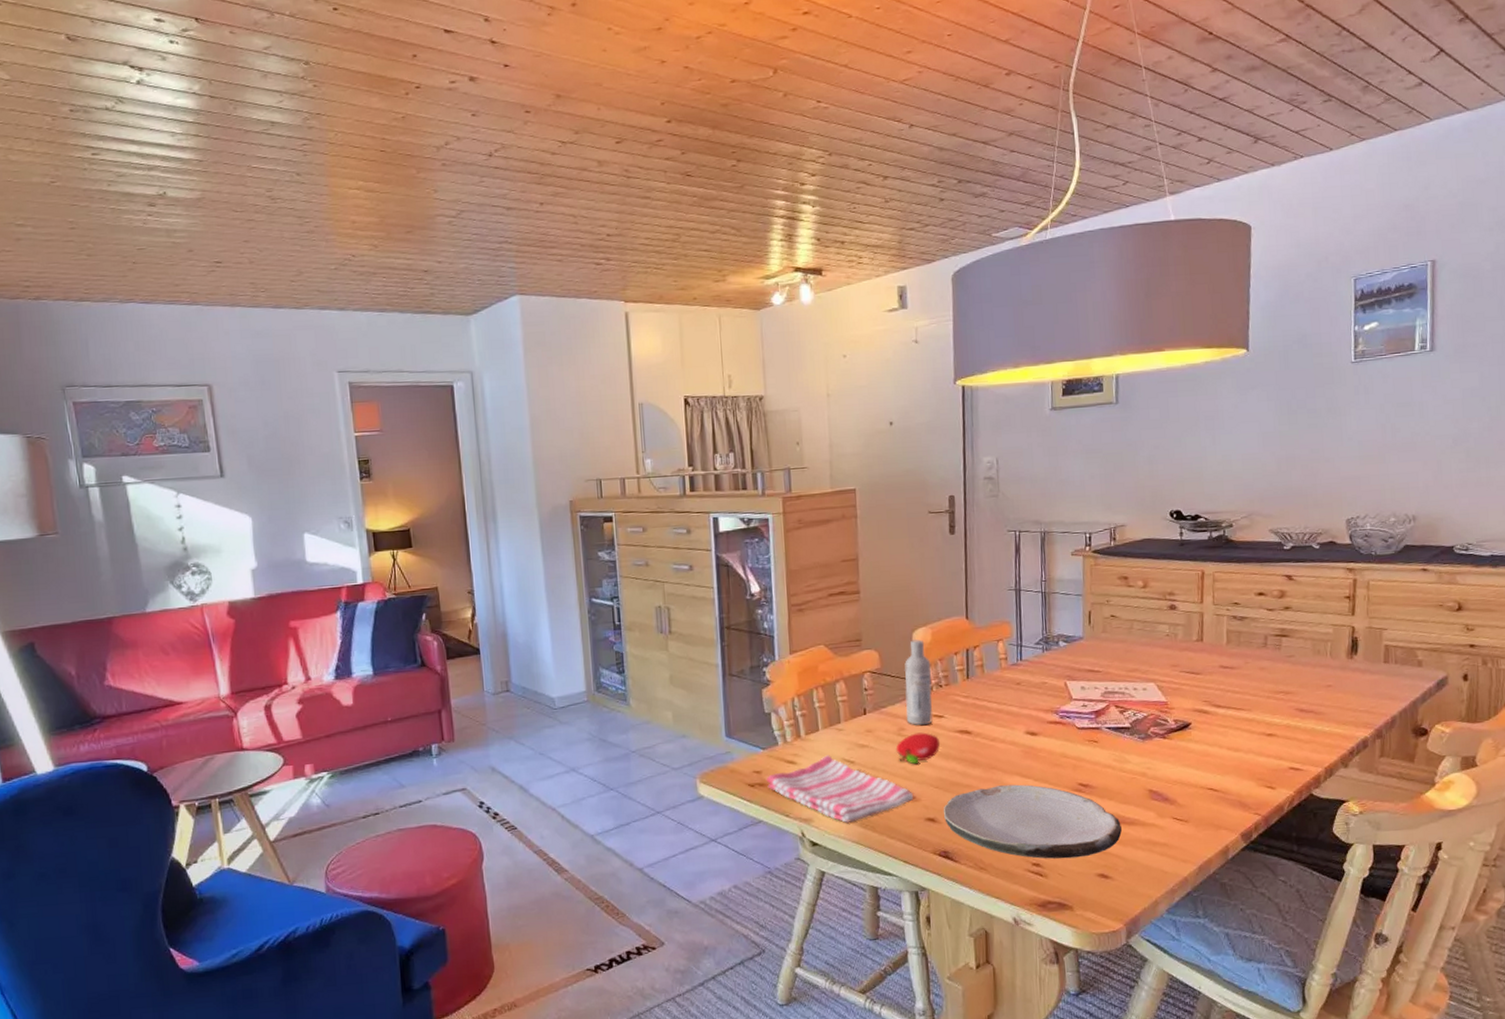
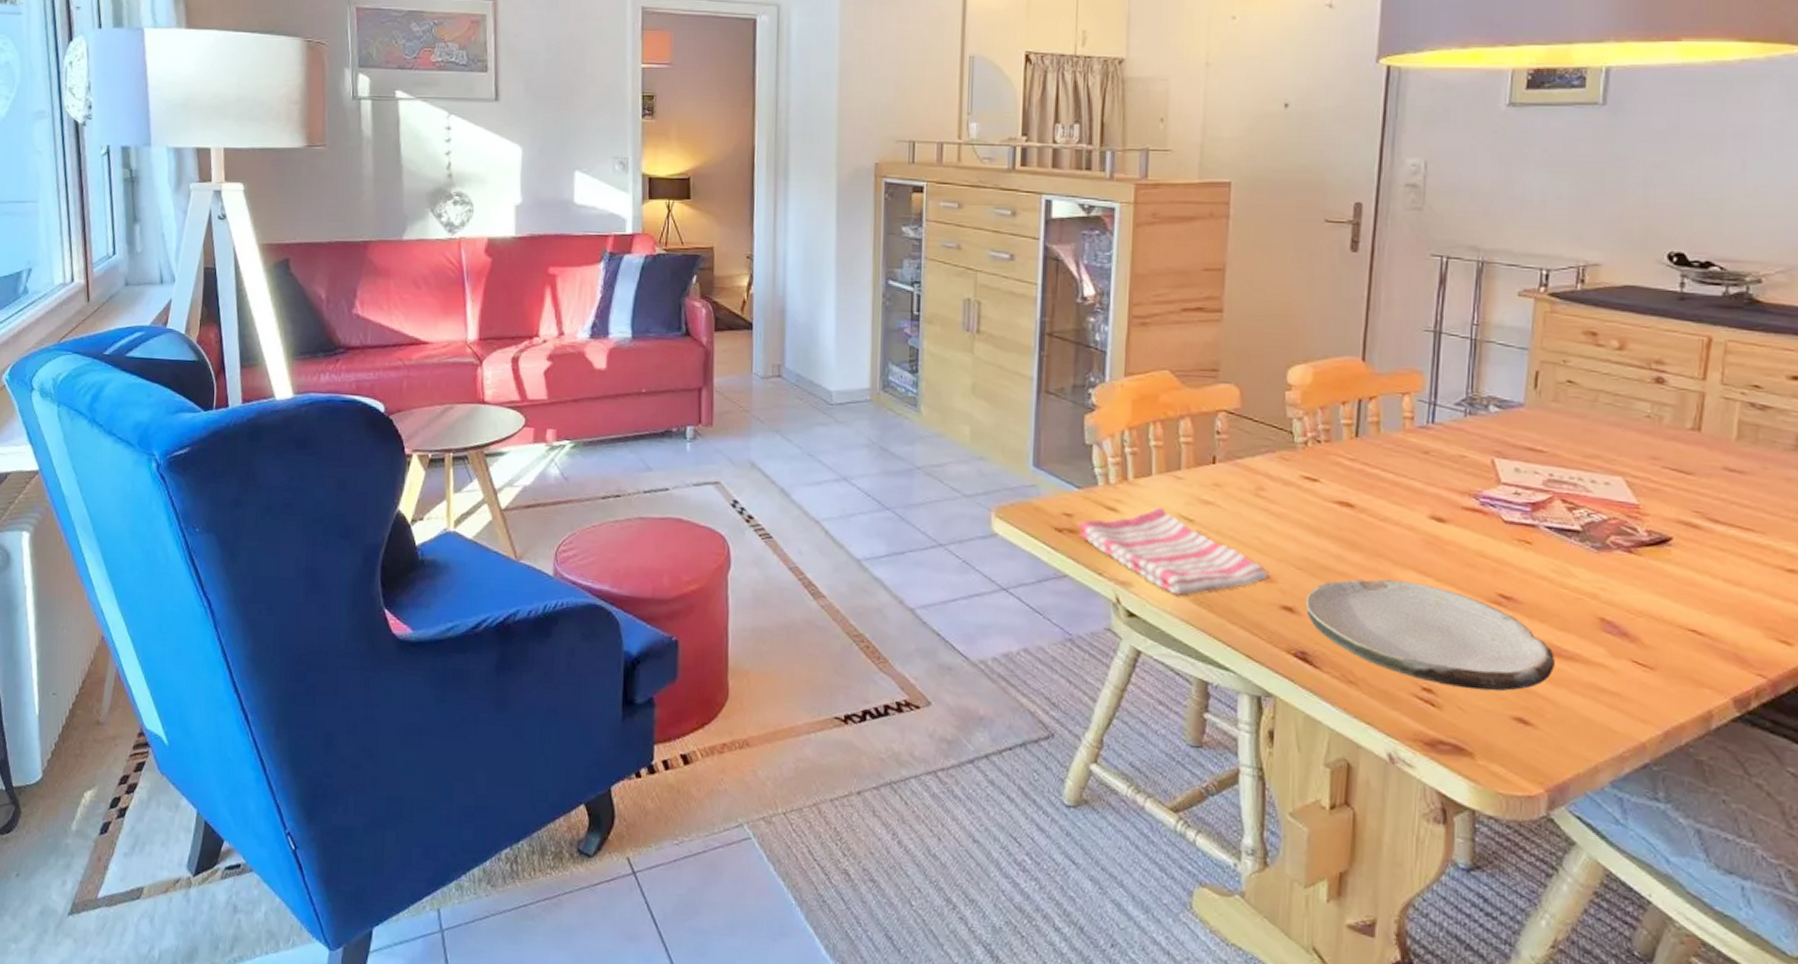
fruit: present [895,732,940,765] -> none [1250,496,1309,536]
bottle: present [904,639,933,725] -> none [1268,378,1309,487]

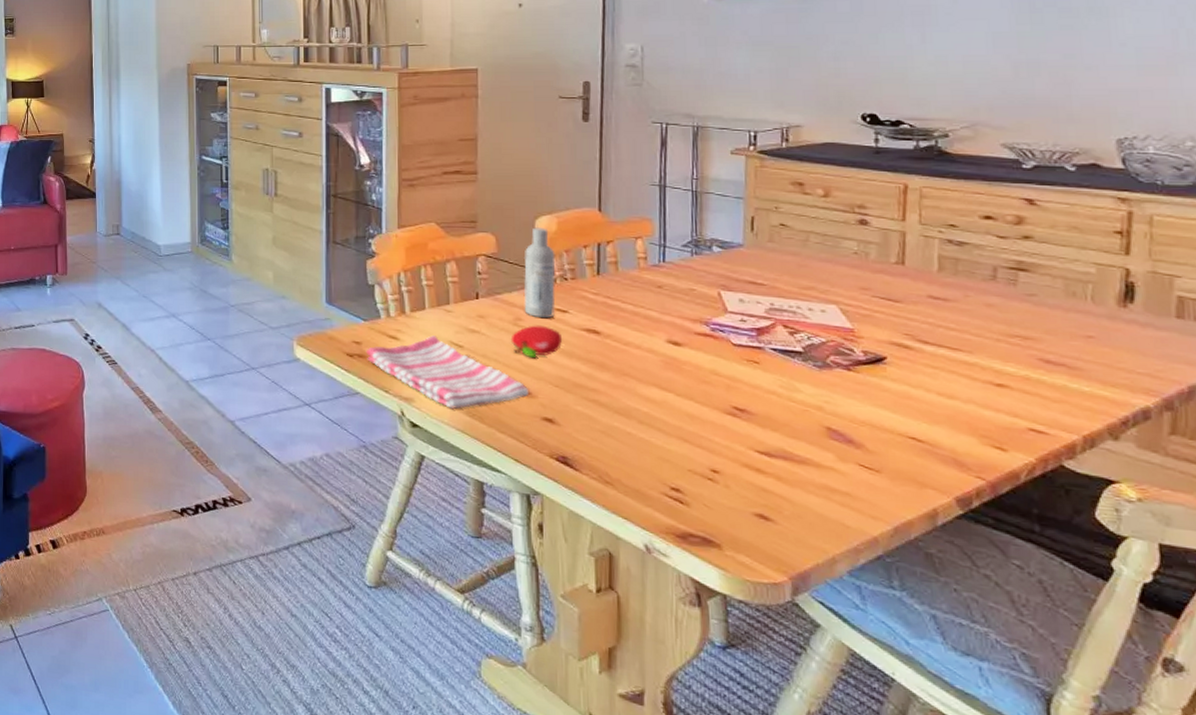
fruit: none [1250,496,1309,536] -> present [510,325,562,359]
bottle: none [1268,378,1309,487] -> present [523,227,556,318]
plate: present [1305,579,1555,692] -> none [563,395,788,492]

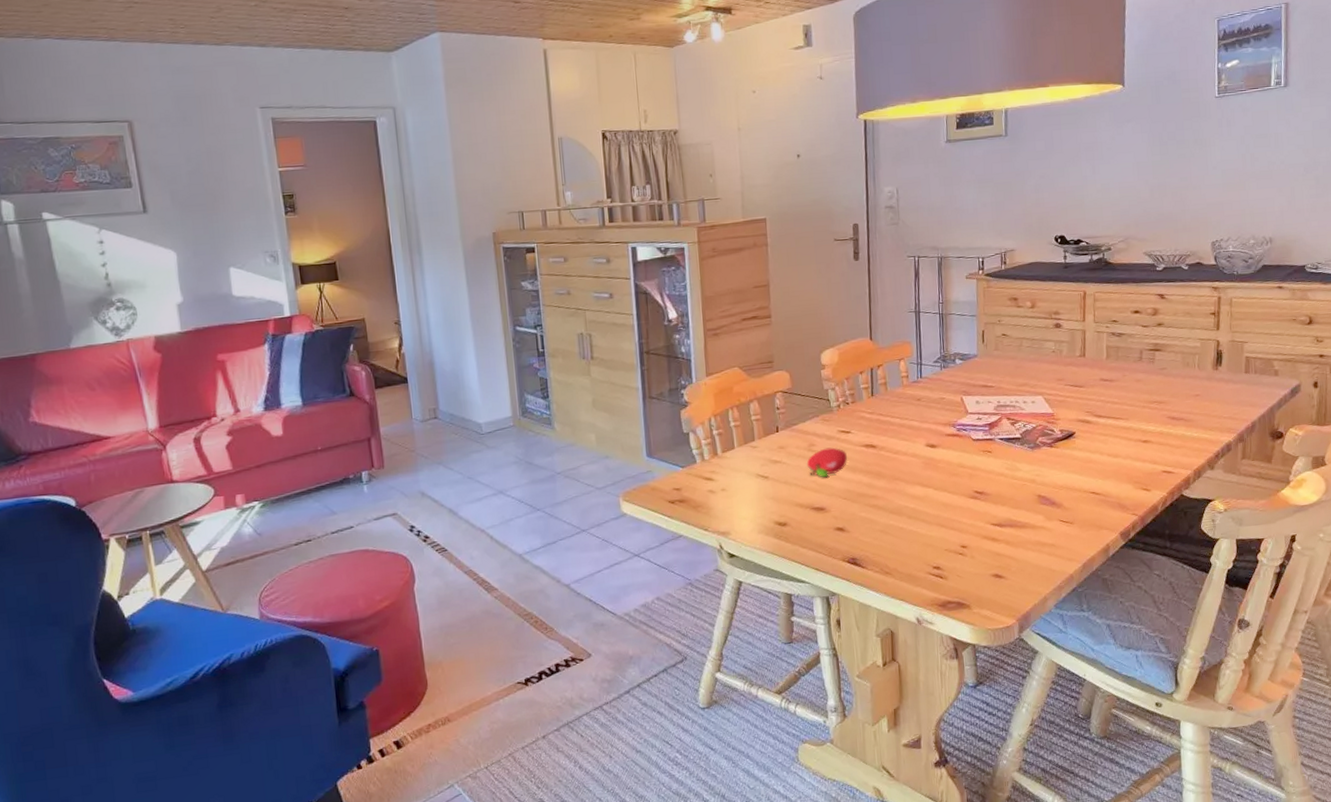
dish towel: present [365,335,528,409] -> none [685,471,823,535]
bottle: present [523,227,556,318] -> none [814,360,841,441]

